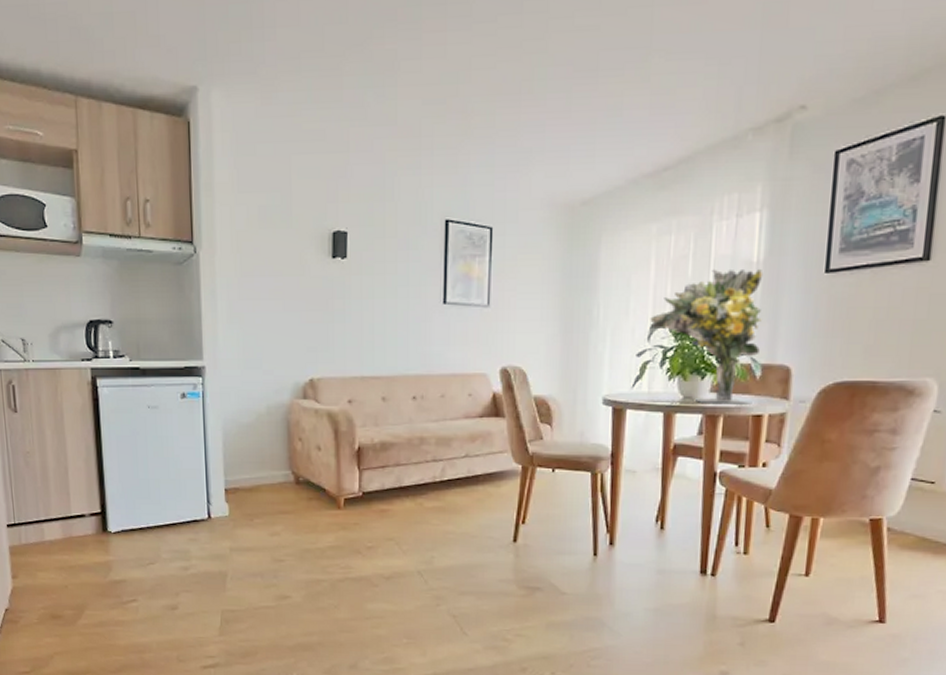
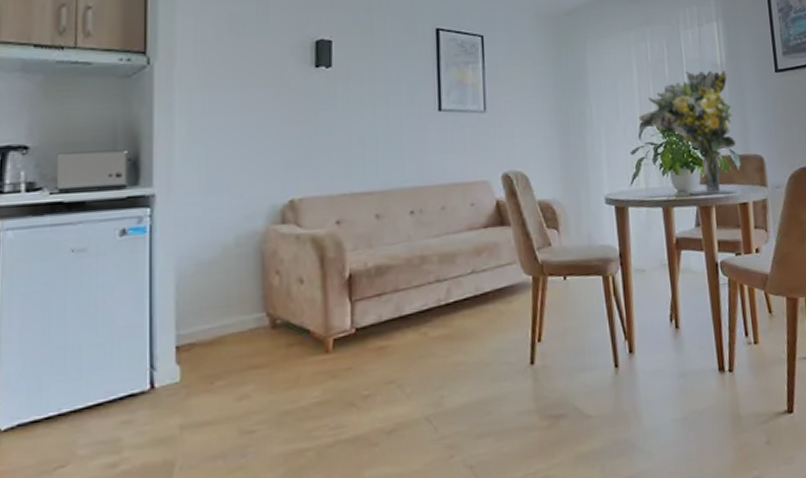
toaster: none [132,327,186,361] -> present [56,149,131,194]

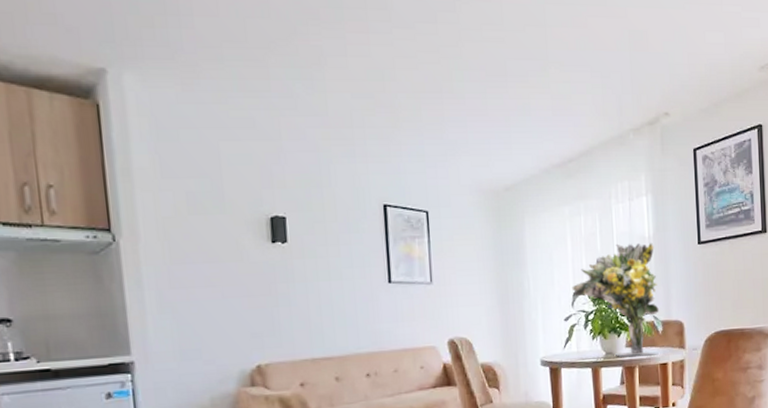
toaster: present [56,149,131,194] -> none [38,321,109,362]

